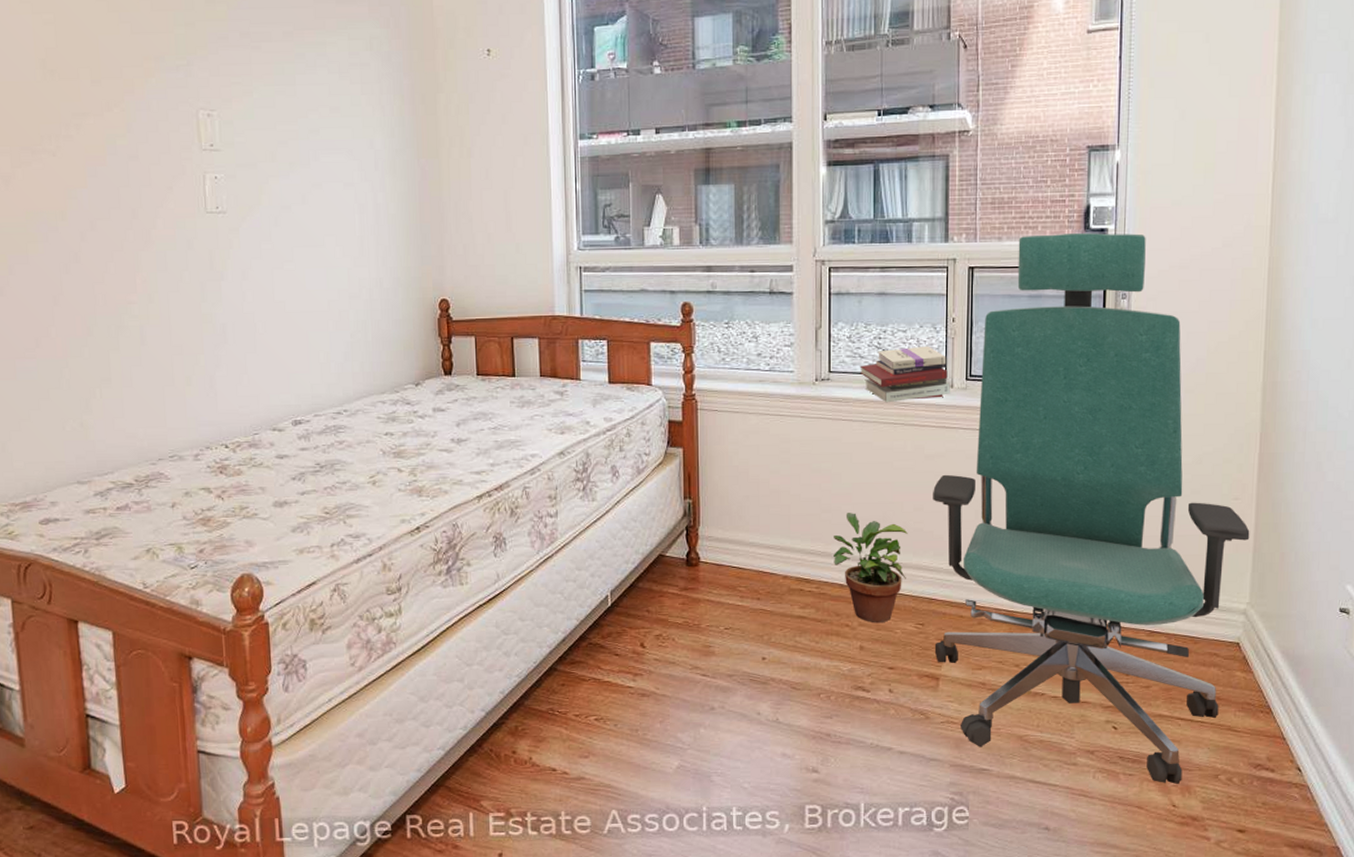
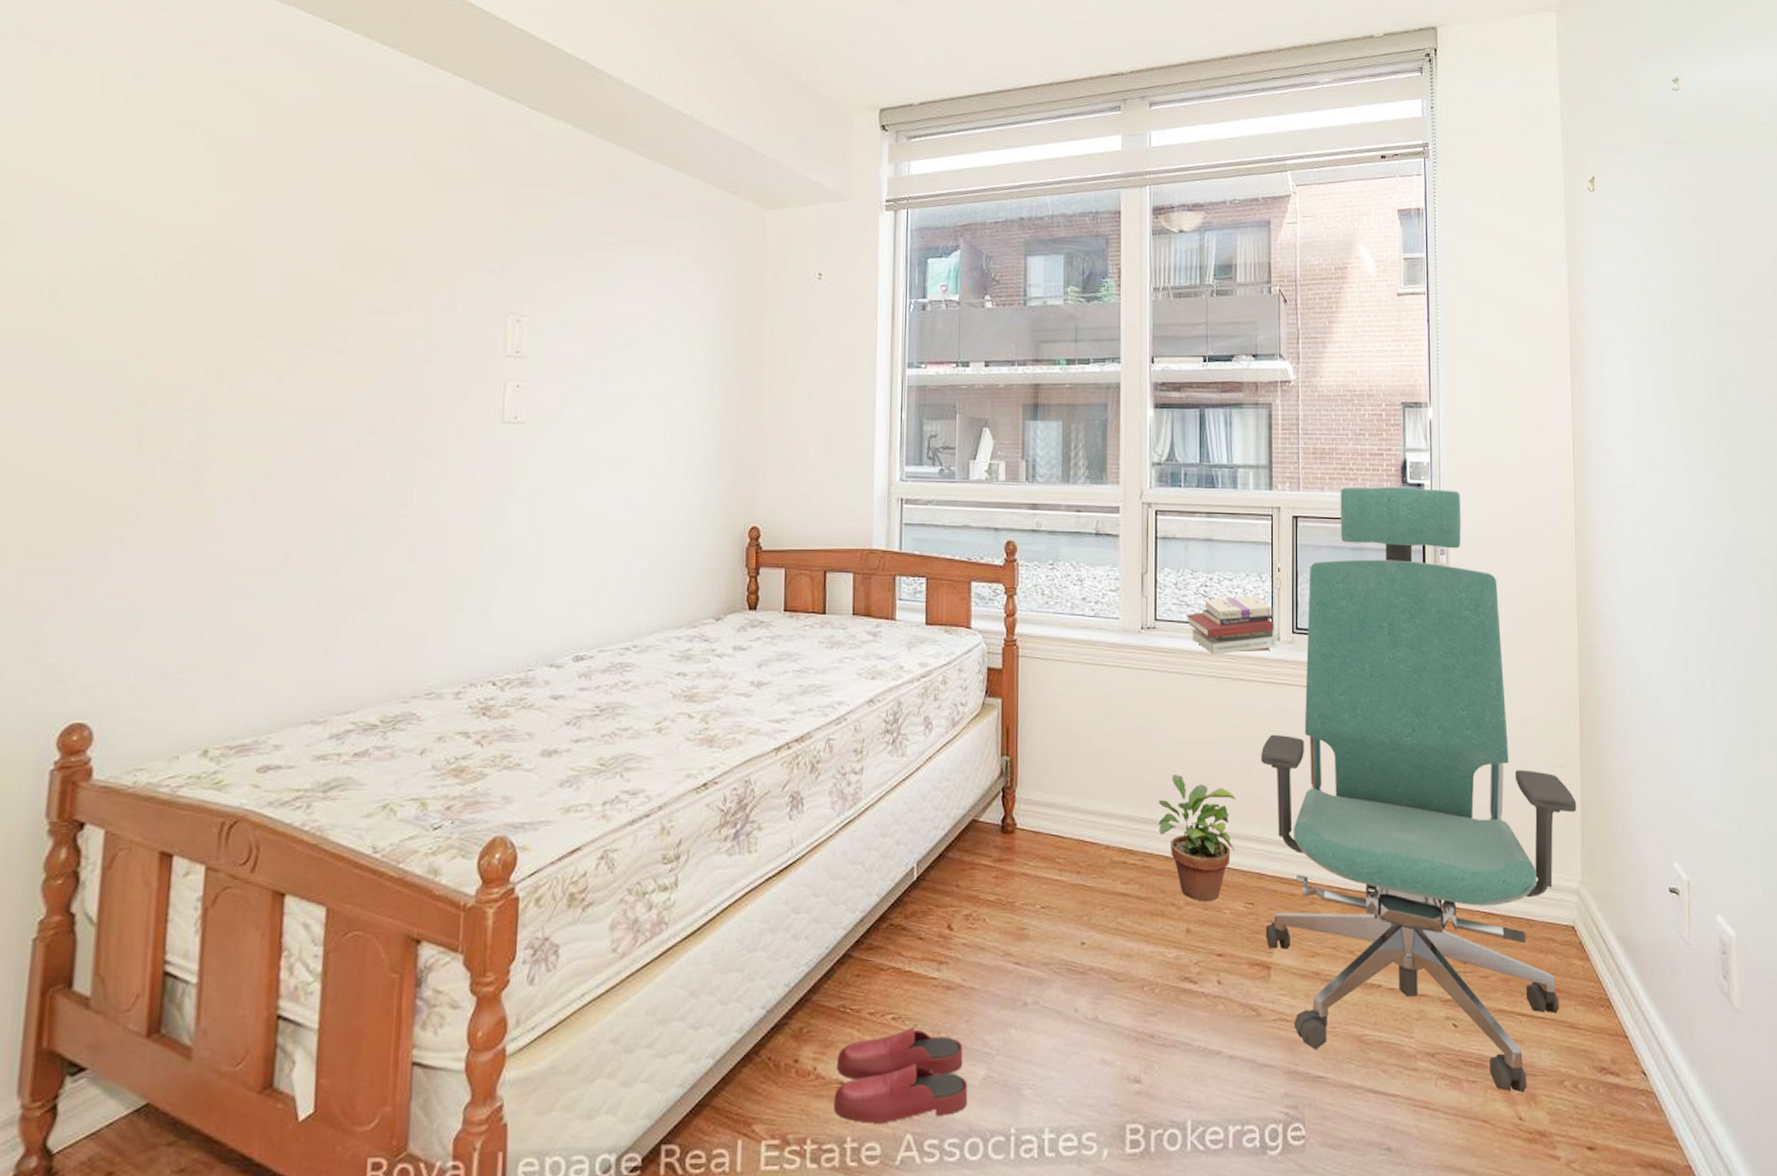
slippers: none [548,727,664,801] -> present [833,1027,968,1123]

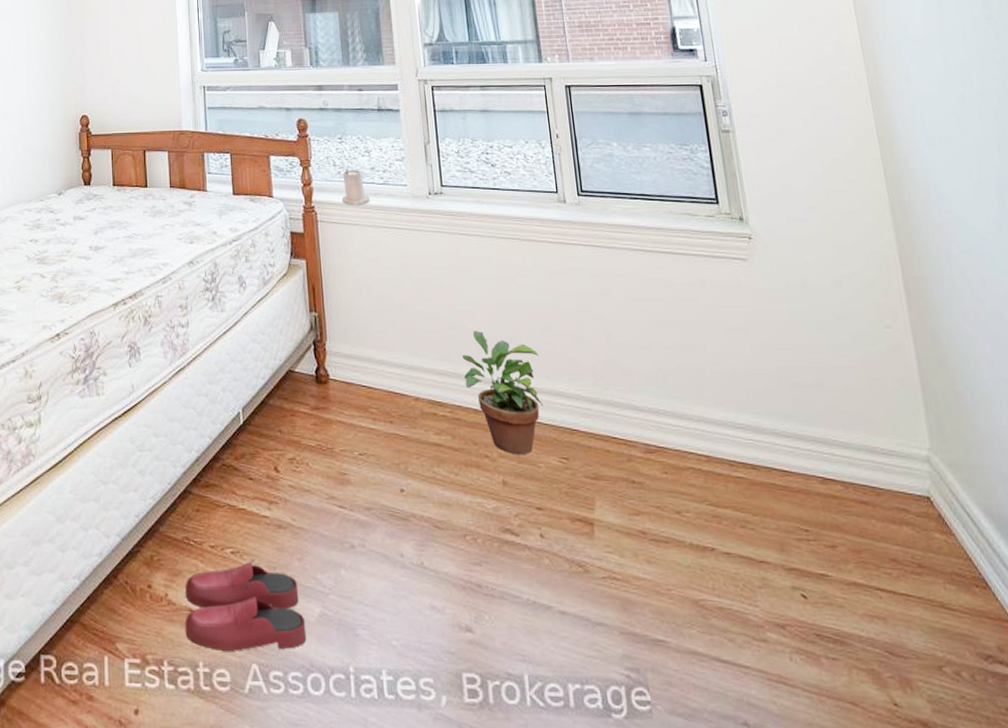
candle: none [1047,599,1078,641] -> present [341,169,370,207]
books: present [1186,595,1277,655] -> none [470,161,563,218]
chair: present [1261,487,1577,1092] -> none [559,53,925,675]

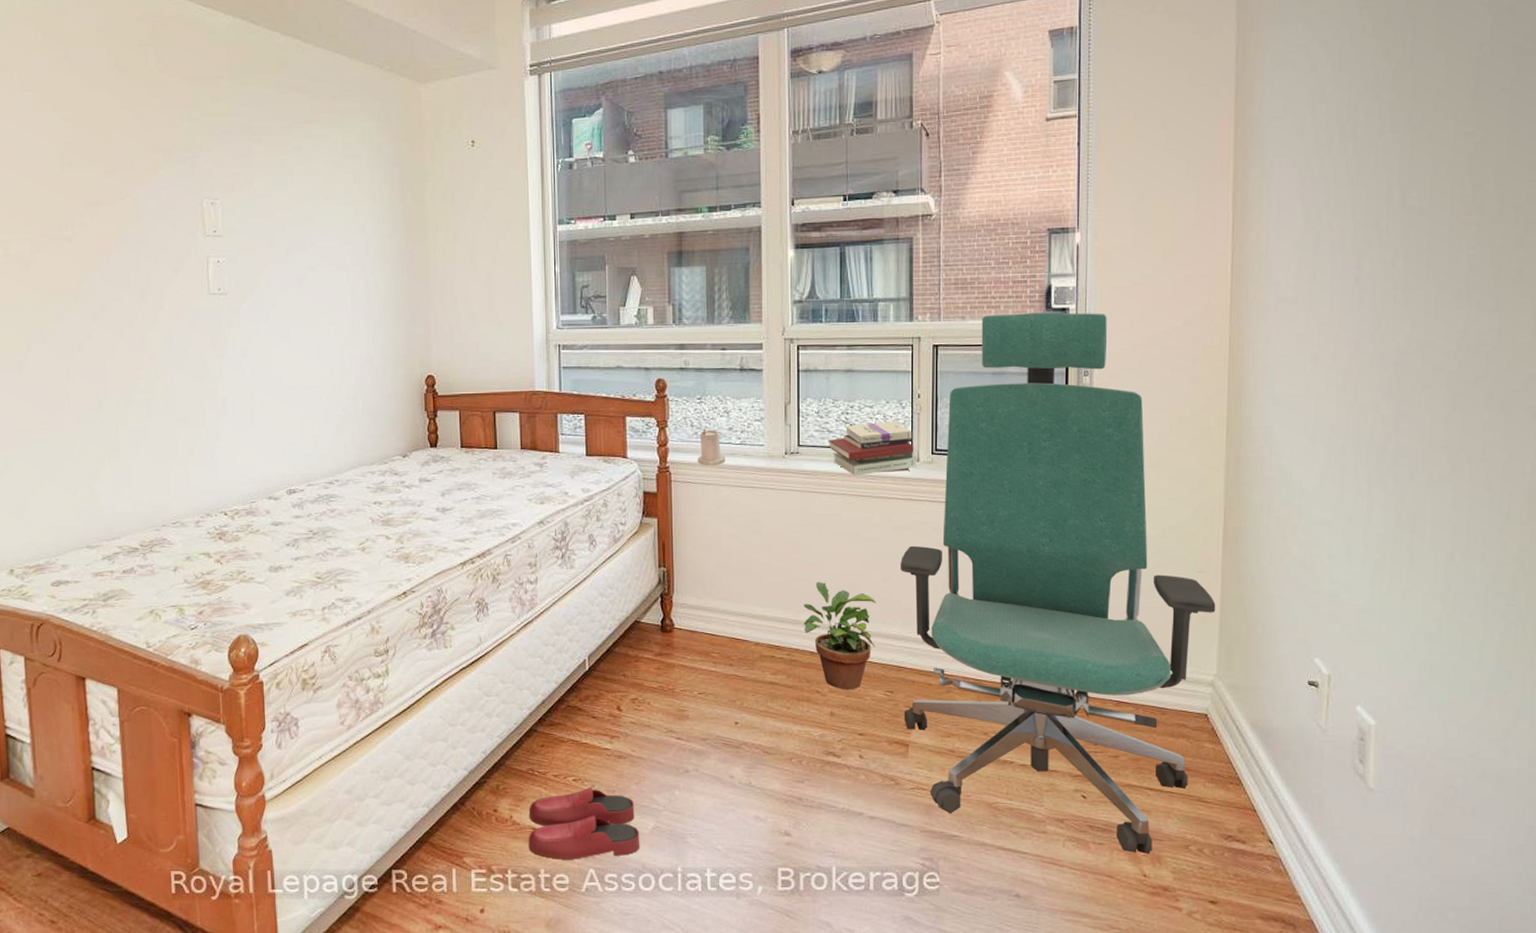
books: none [470,161,563,218] -> present [828,421,916,476]
chair: none [559,53,925,675] -> present [900,312,1216,854]

